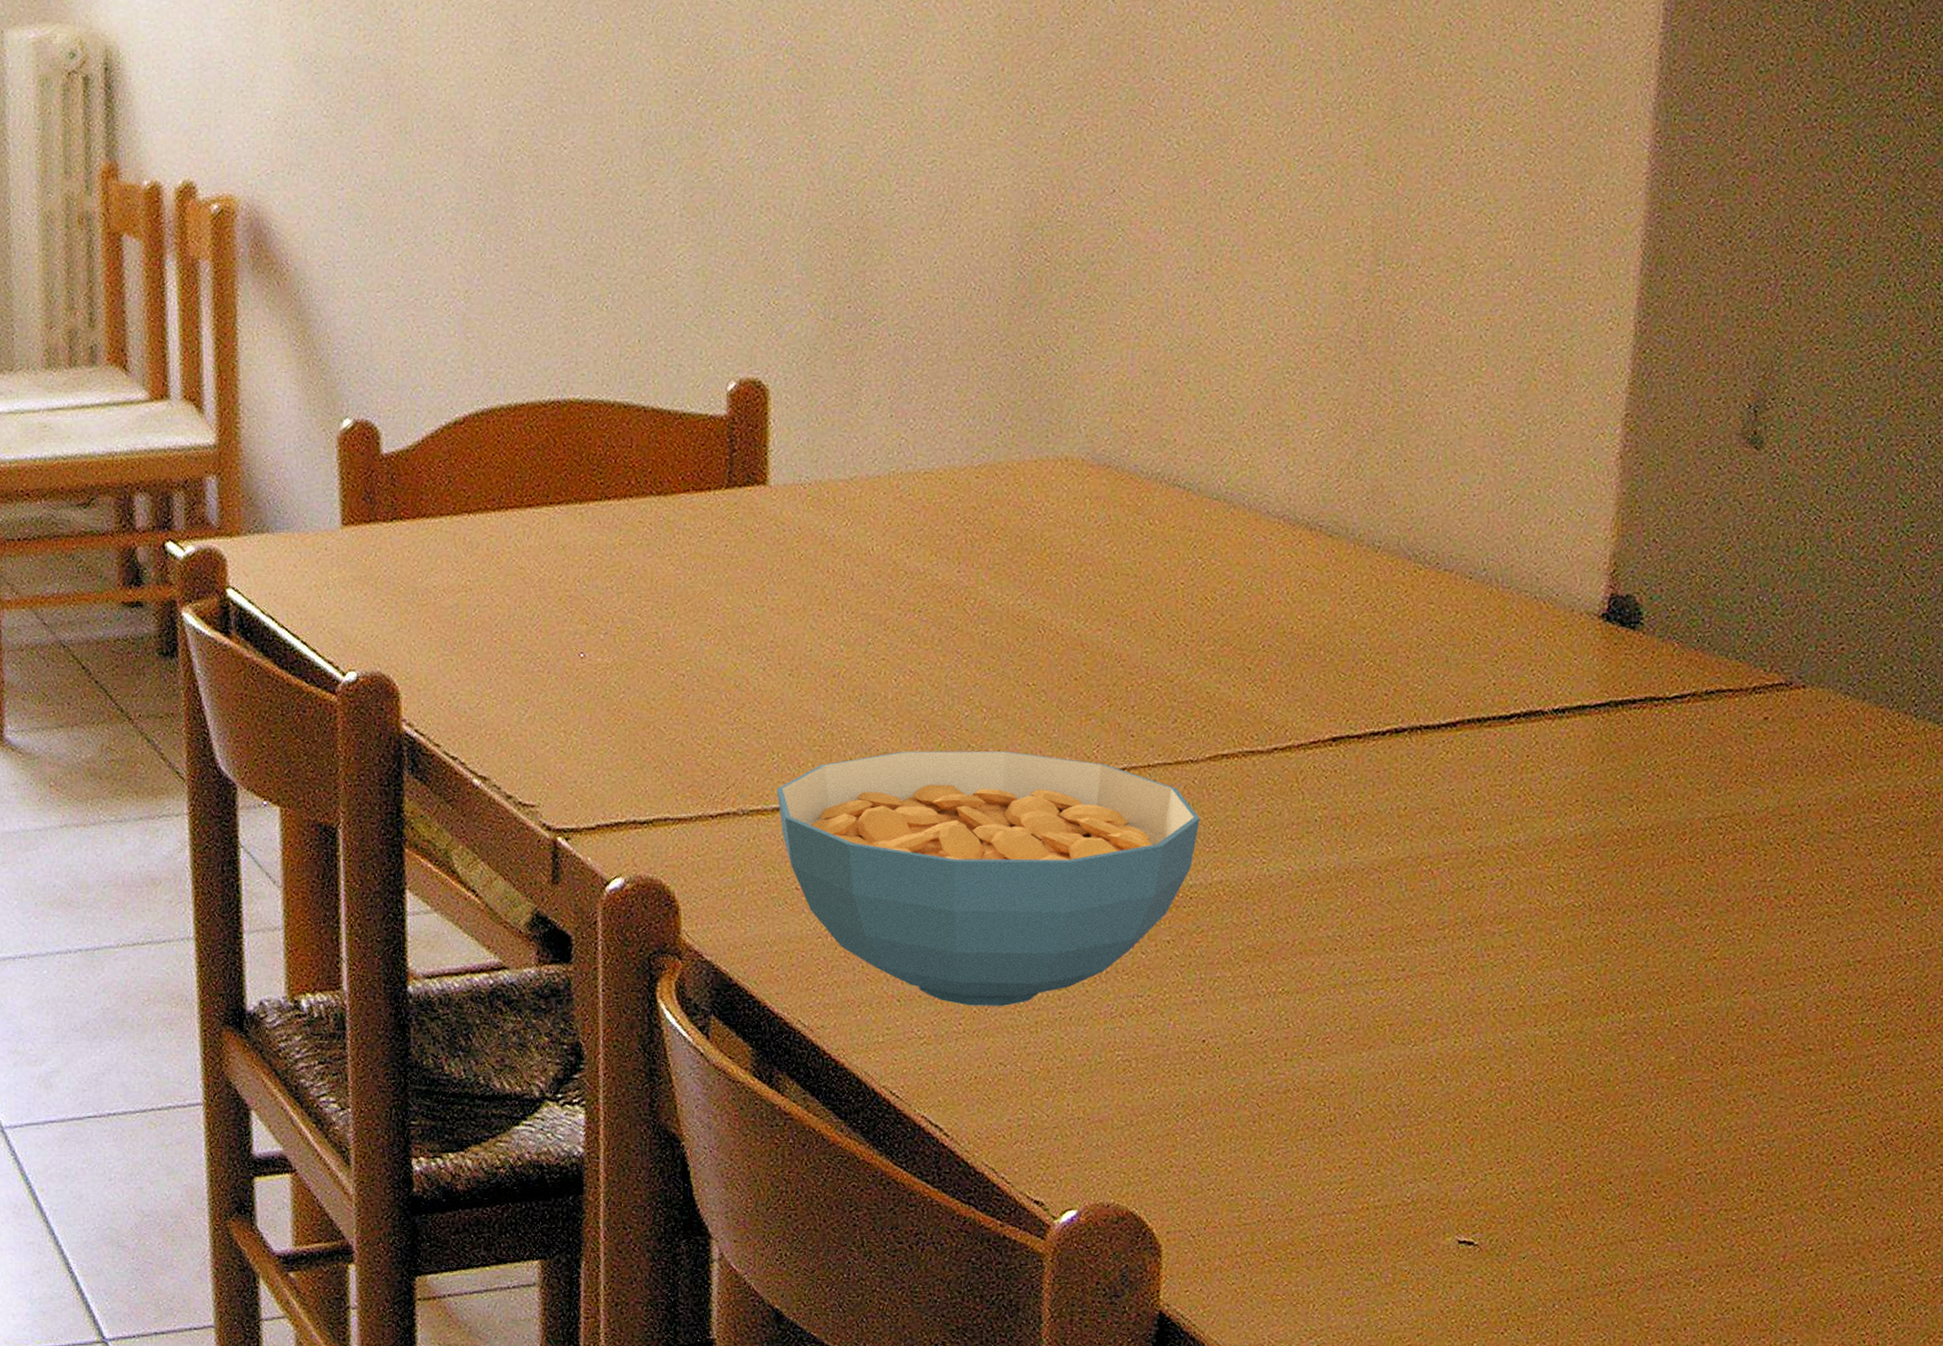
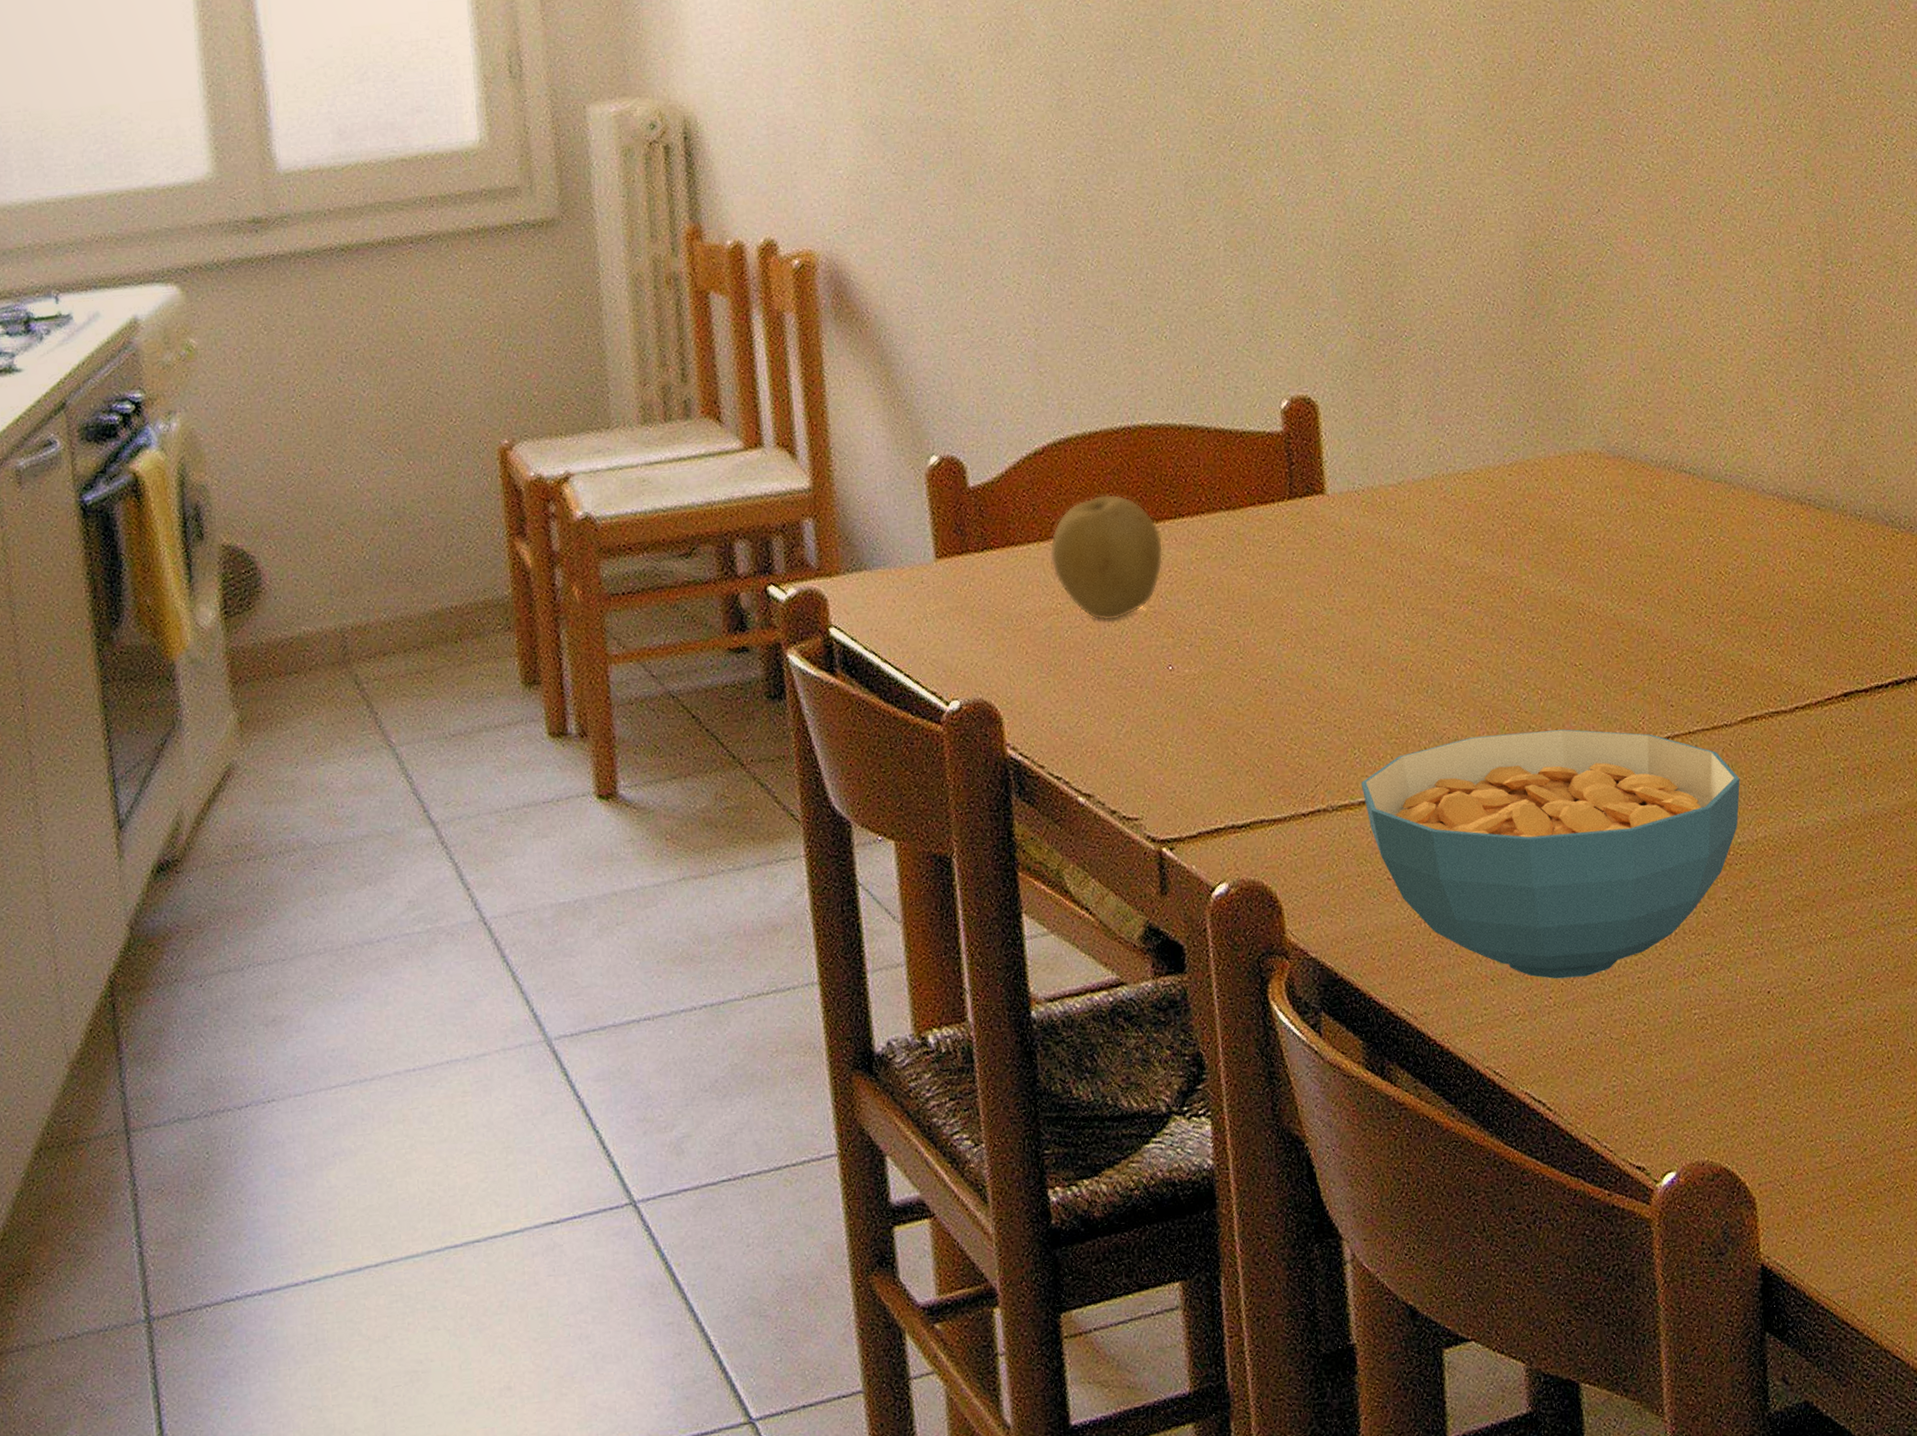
fruit: none [463,470,585,603] -> present [1049,494,1164,622]

